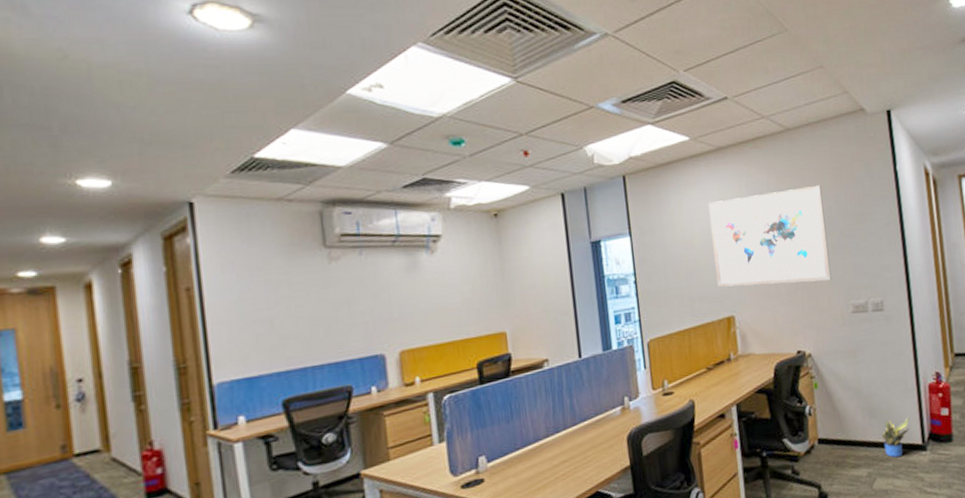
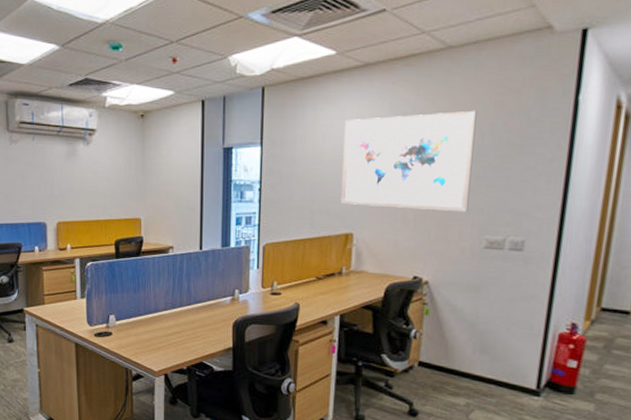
potted plant: present [881,417,910,458] -> none [490,359,527,396]

